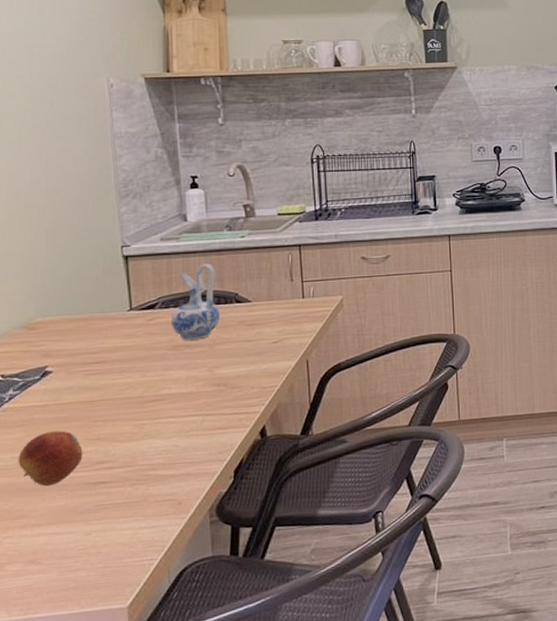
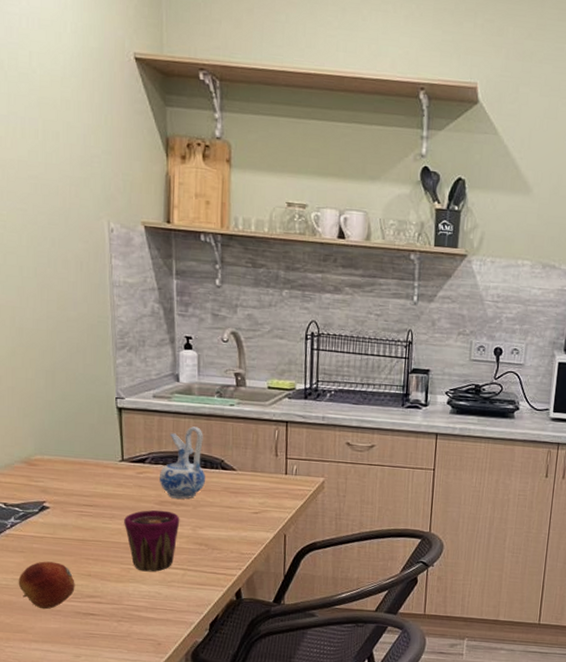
cup: none [135,355,196,425] -> present [124,509,180,572]

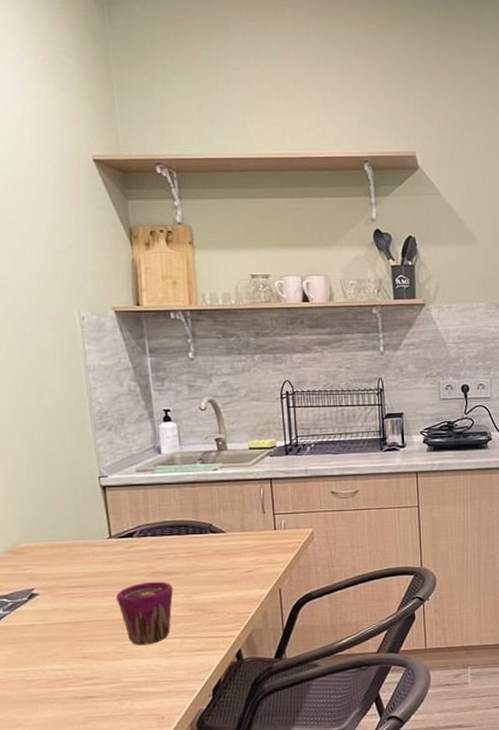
fruit: present [18,561,75,610] -> none [11,648,71,699]
ceramic pitcher: present [160,426,205,499] -> none [149,495,195,568]

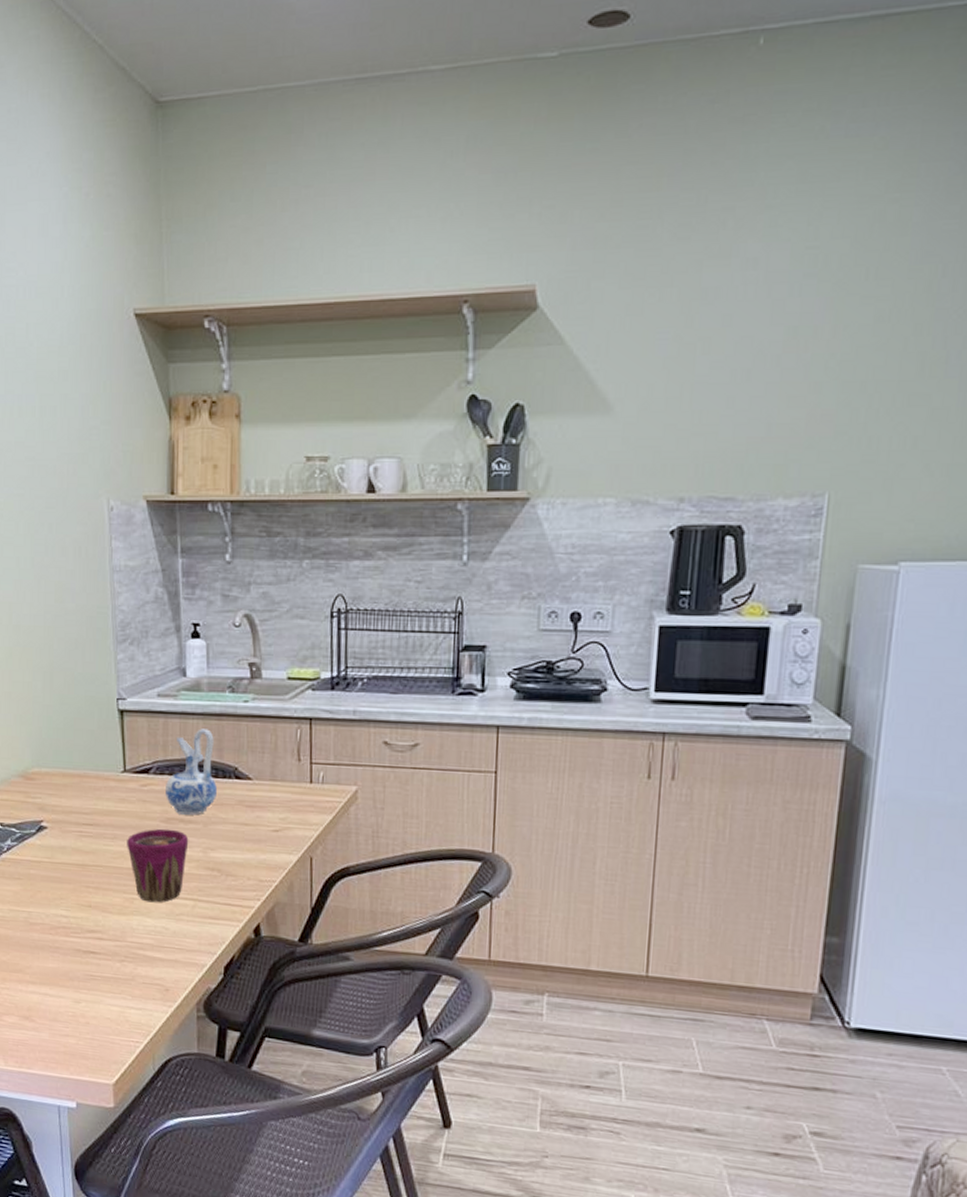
ceramic pitcher: none [149,495,195,568] -> present [166,728,217,815]

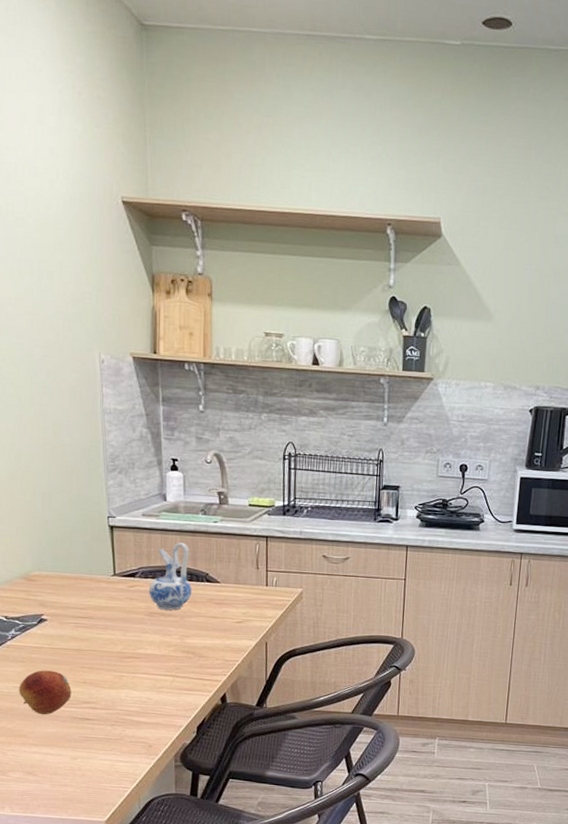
fruit: none [15,889,75,946] -> present [19,670,72,715]
cup: present [127,828,189,903] -> none [116,620,169,679]

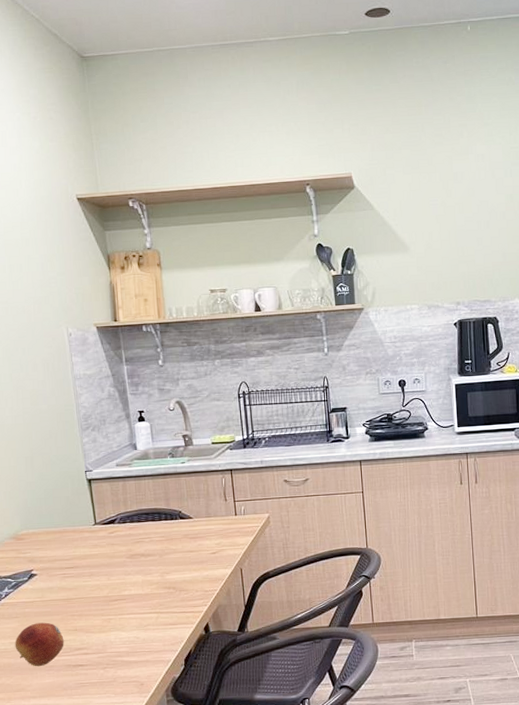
ceramic pitcher: present [149,542,191,610] -> none [128,486,167,551]

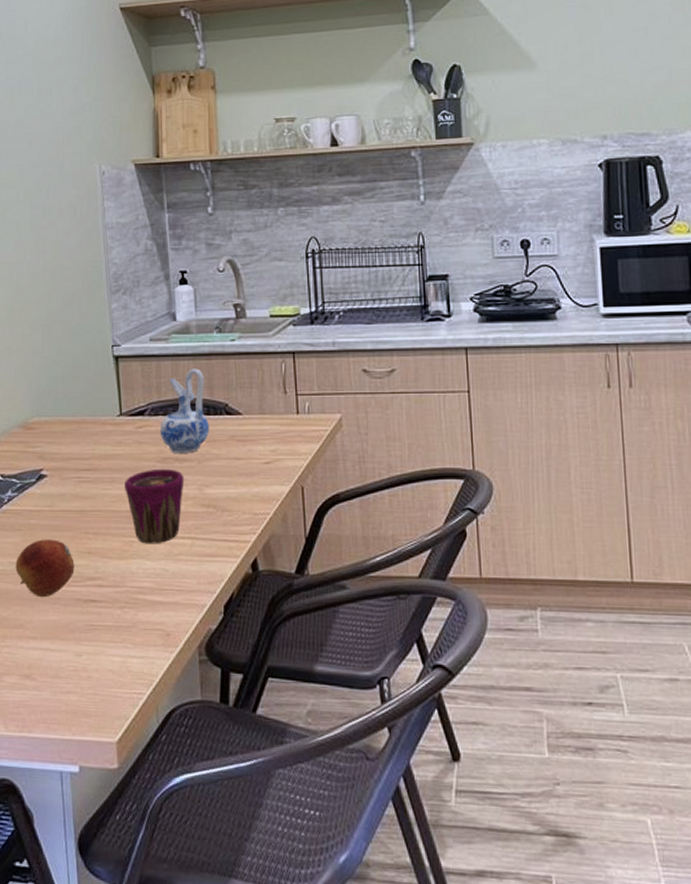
cup: none [101,562,150,620] -> present [125,468,185,544]
ceramic pitcher: none [128,486,167,551] -> present [160,369,209,453]

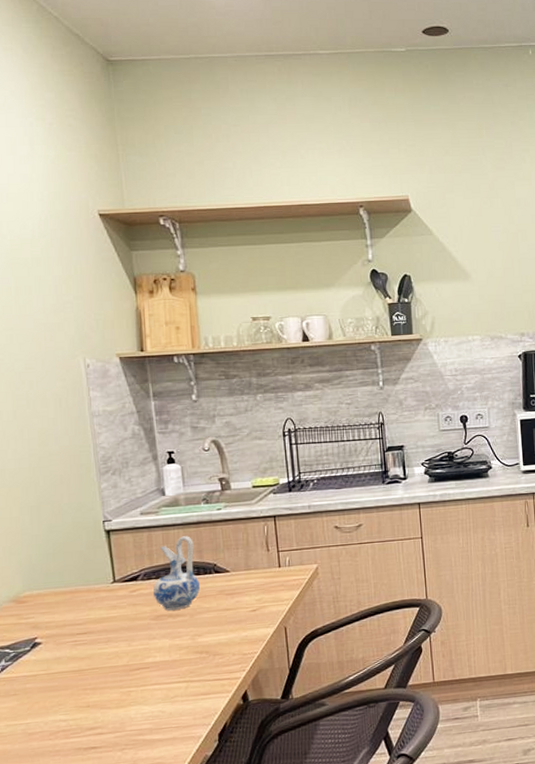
fruit: present [15,539,75,598] -> none [12,699,74,753]
cup: present [125,468,185,544] -> none [120,624,178,692]

